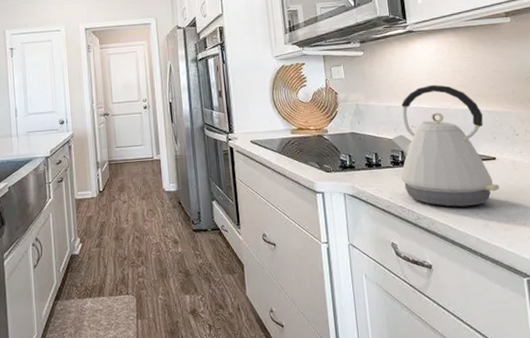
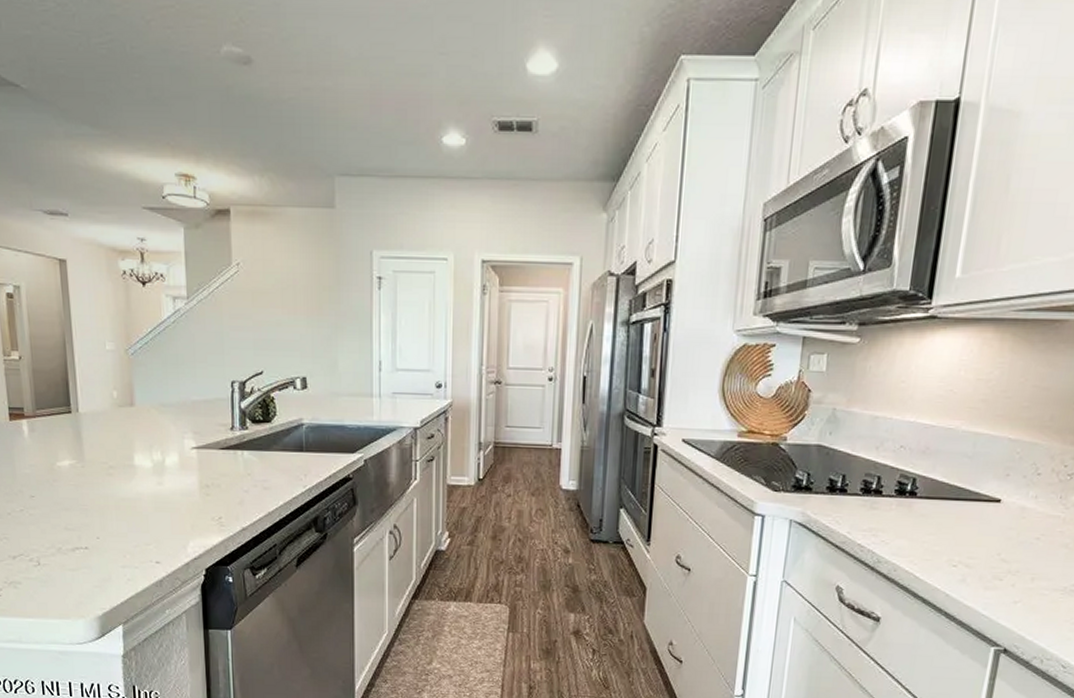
kettle: present [391,84,500,207] -> none [868,394,1001,556]

